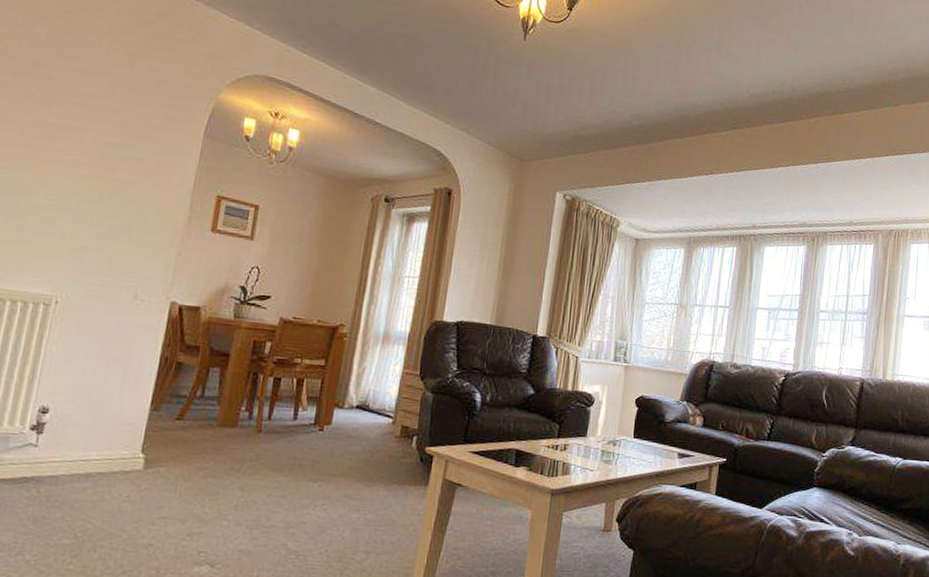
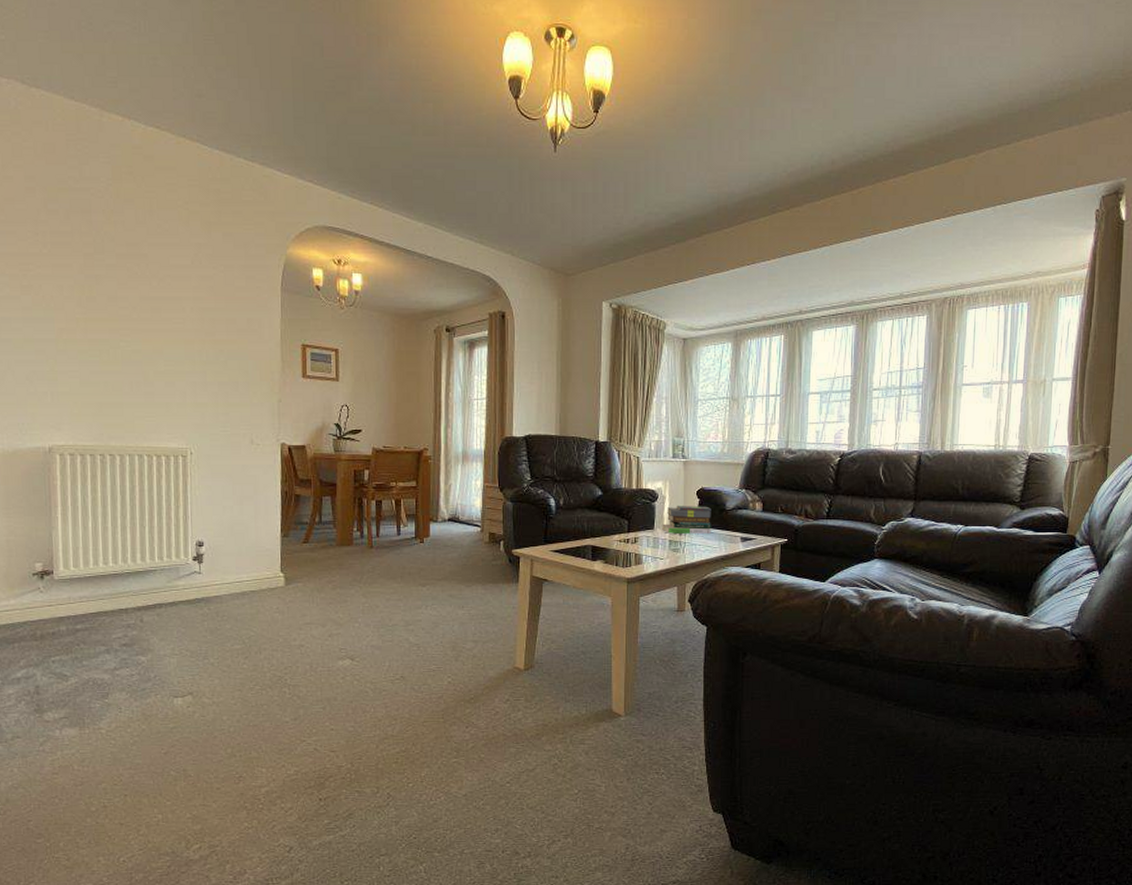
books: none [595,412,650,448] -> present [662,505,711,535]

